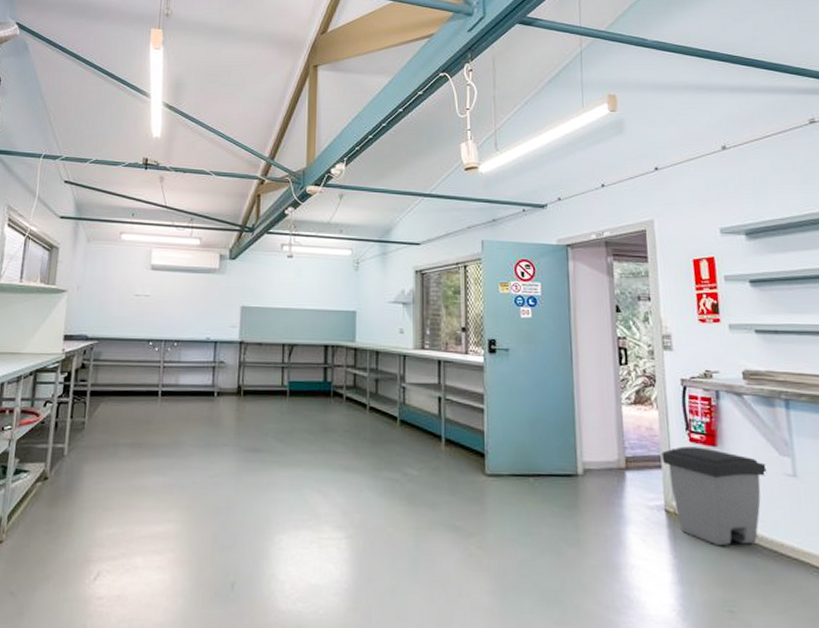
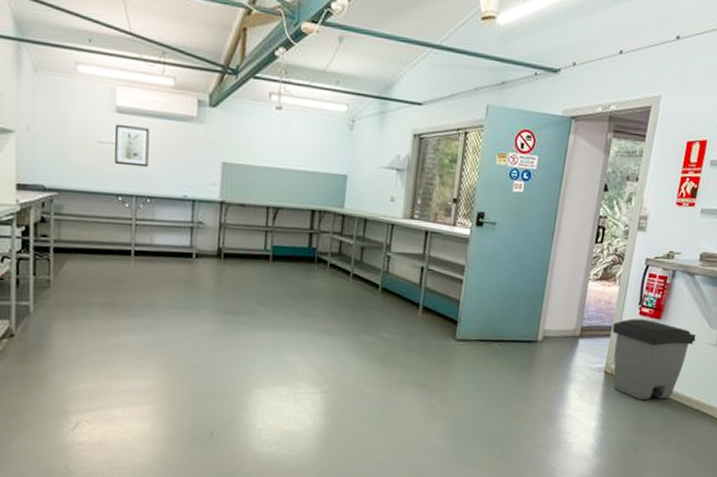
wall art: none [148,280,179,315] -> present [115,125,150,168]

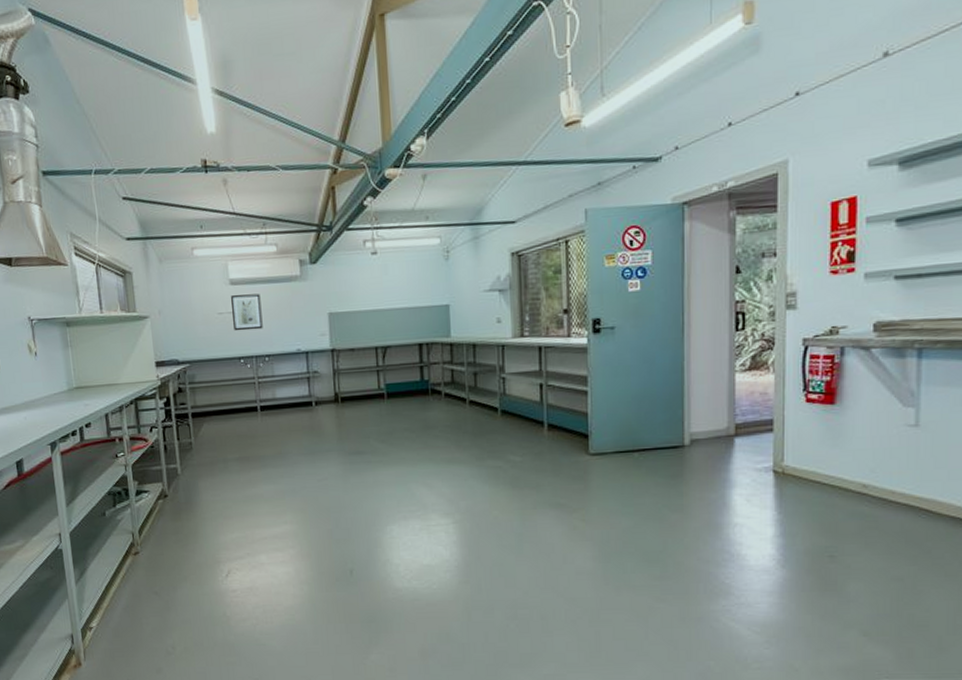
trash can: present [612,318,697,401] -> none [774,406,887,500]

